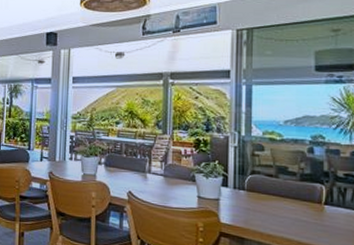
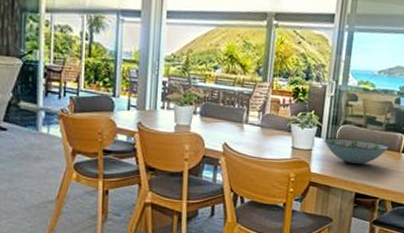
decorative bowl: none [231,187,306,217] -> present [324,138,388,165]

